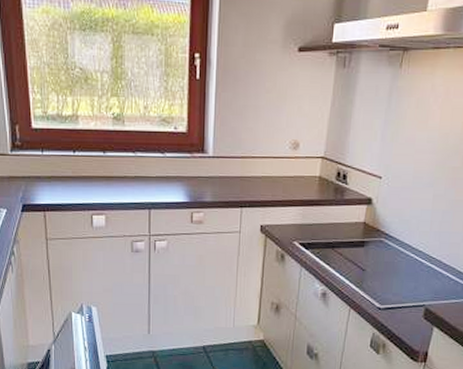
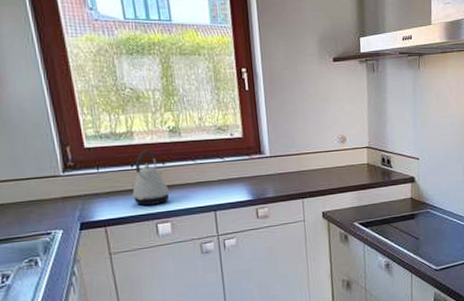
kettle: none [72,136,107,195] -> present [132,150,170,206]

